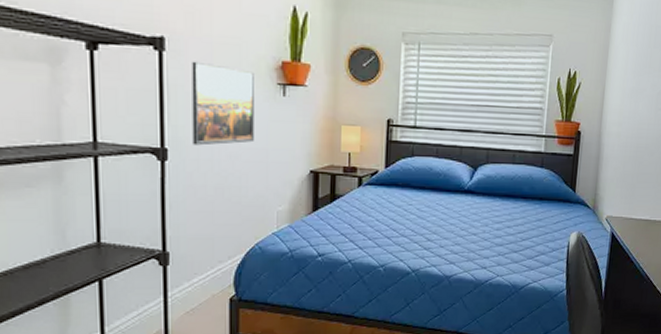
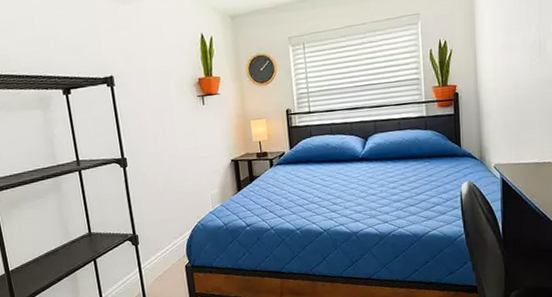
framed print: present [192,61,256,146] -> none [134,89,186,153]

